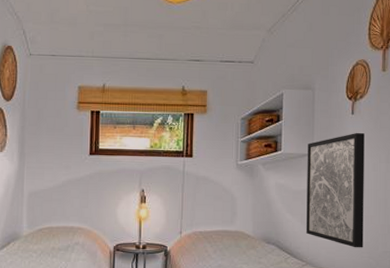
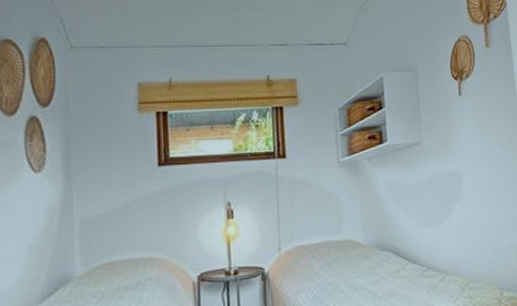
wall art: present [306,133,365,248] -> none [415,116,487,244]

